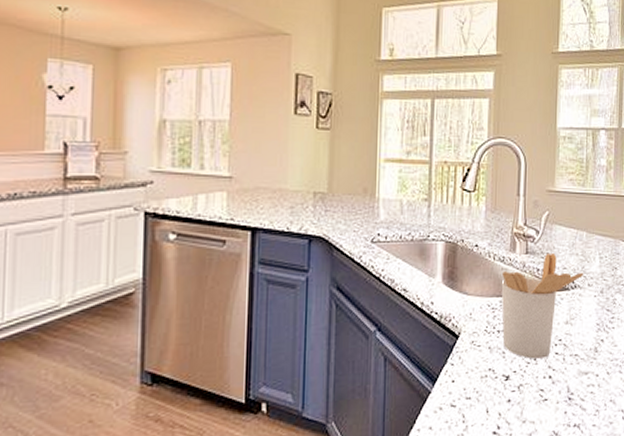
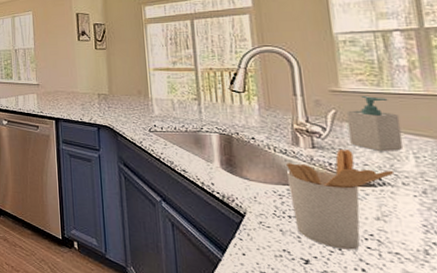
soap bottle: none [556,195,594,253] -> present [346,95,403,151]

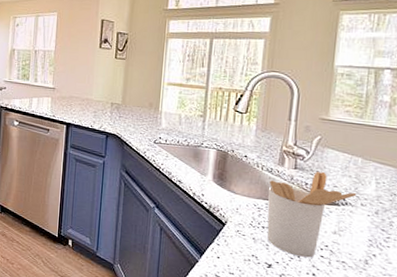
soap bottle: present [346,95,403,151] -> none [327,125,372,177]

